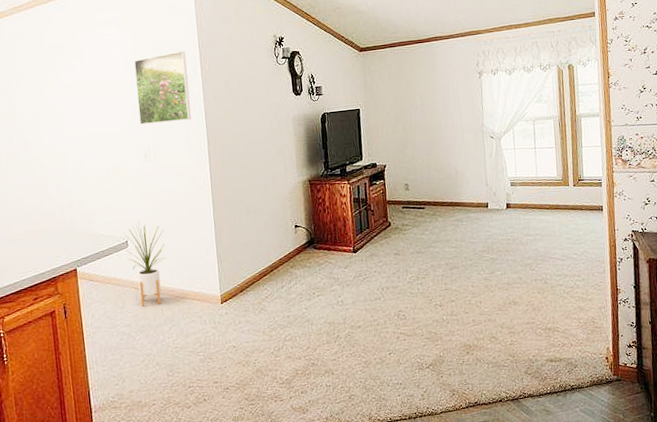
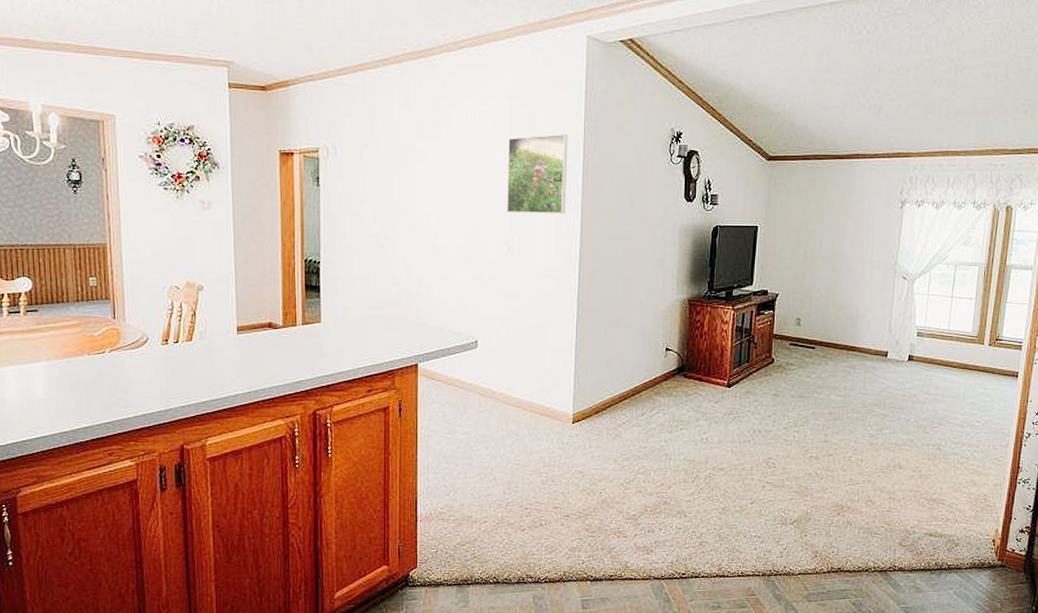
house plant: present [124,221,167,307] -> none [475,320,518,415]

